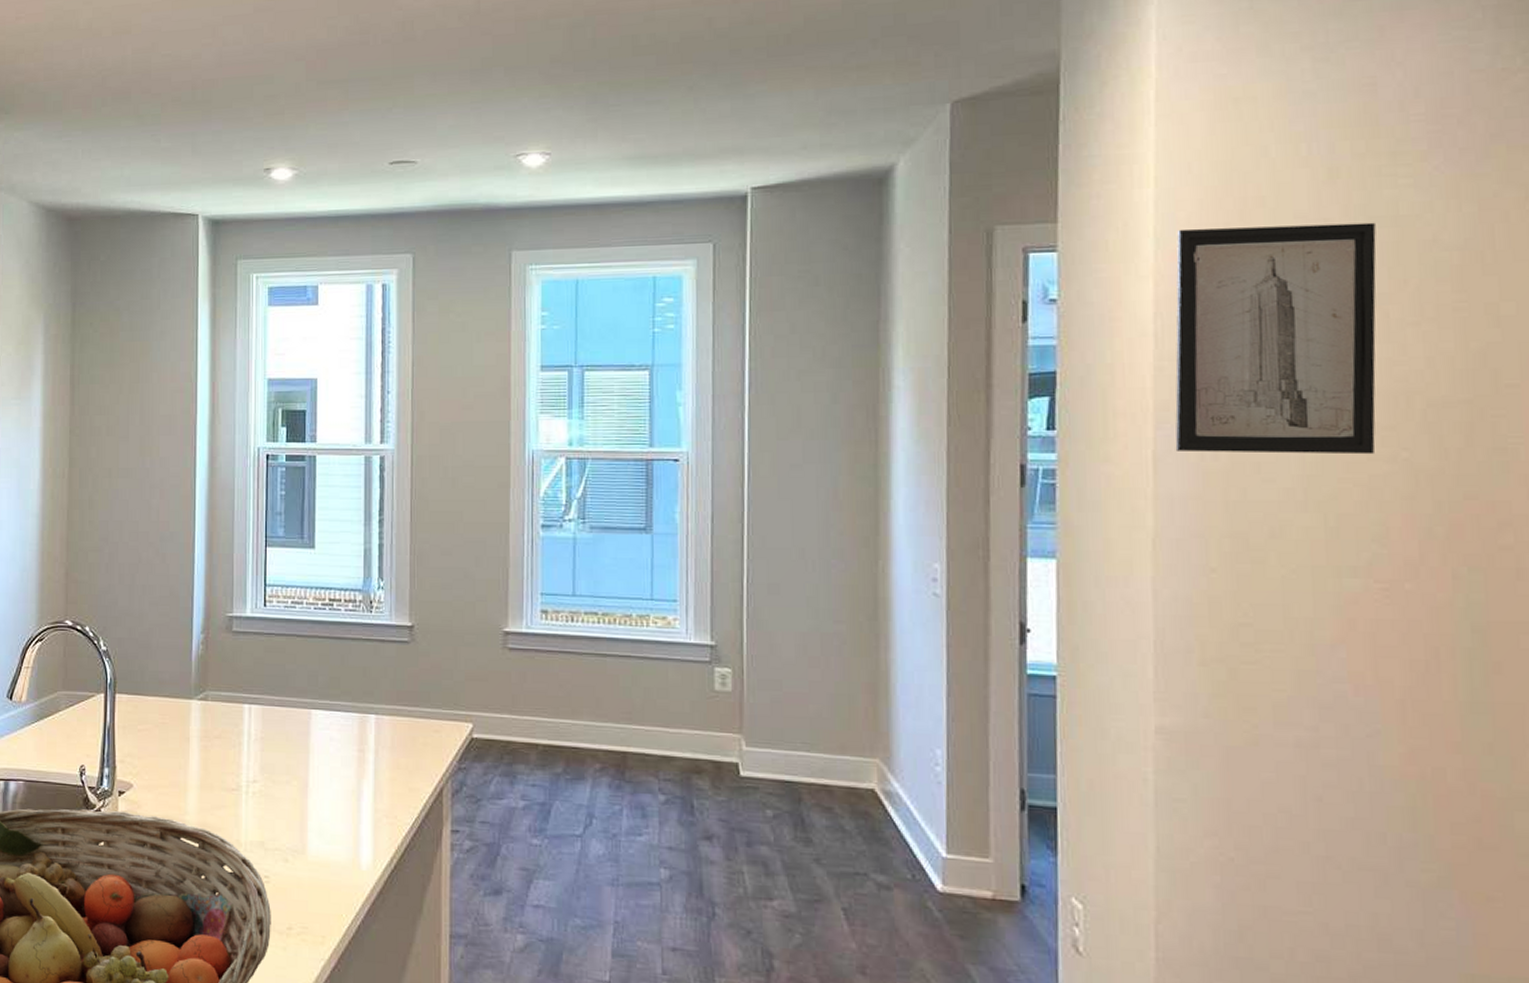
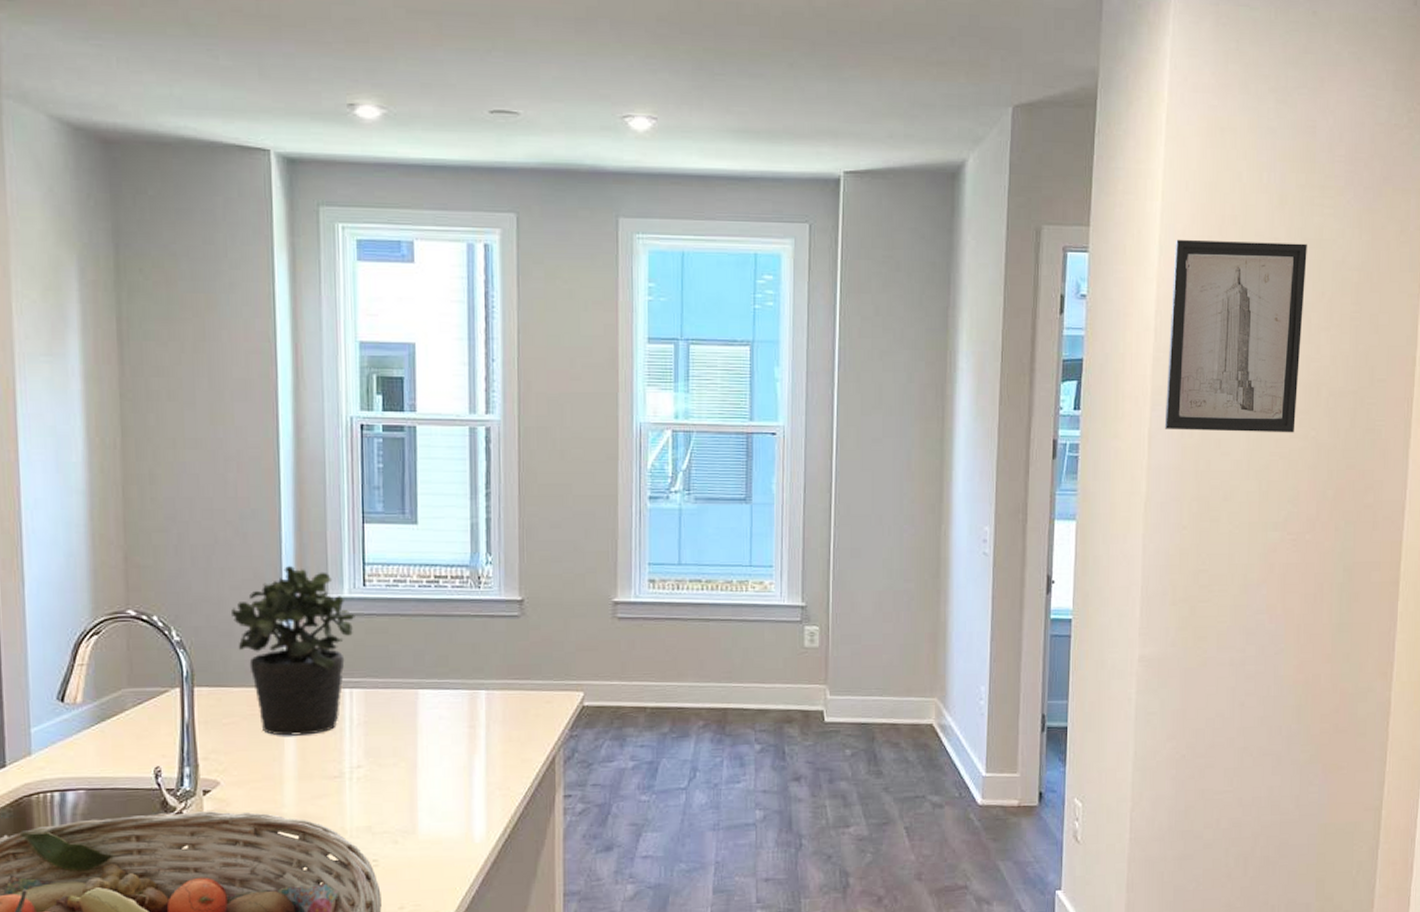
potted plant: none [150,584,256,747] -> present [232,565,355,736]

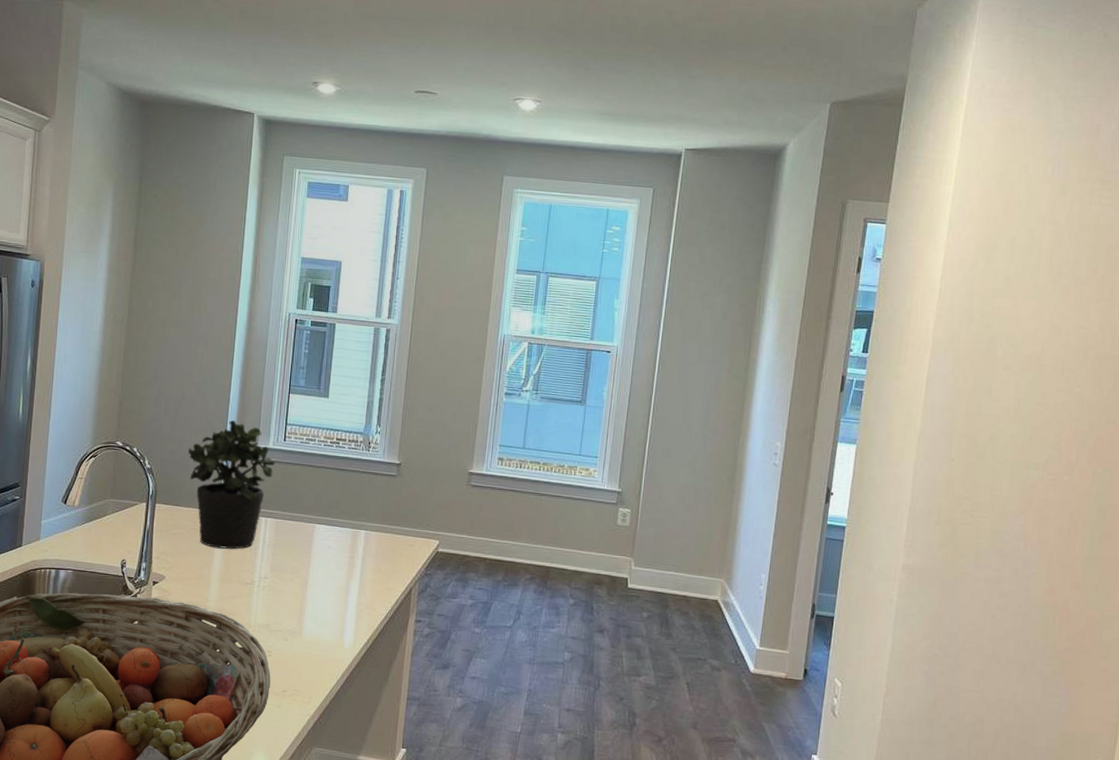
wall art: present [1164,239,1307,433] -> none [941,217,1084,388]

